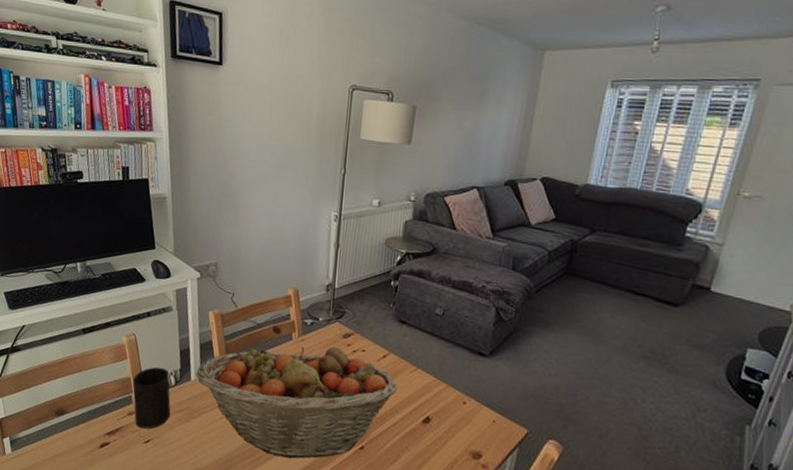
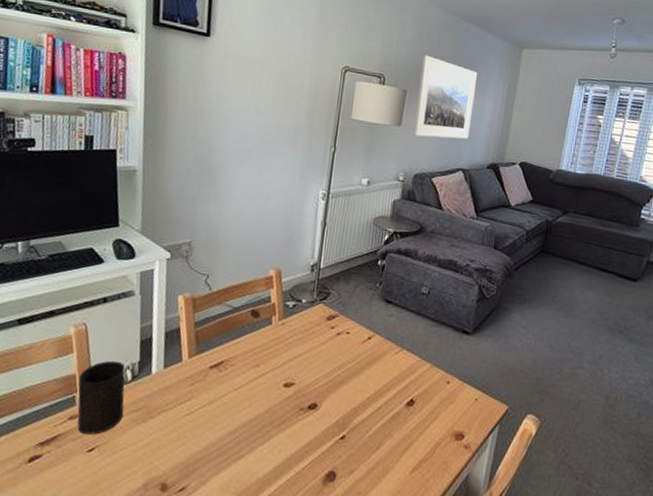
fruit basket: present [196,346,397,459] -> none [157,329,382,456]
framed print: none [424,66,494,155] -> present [413,55,478,139]

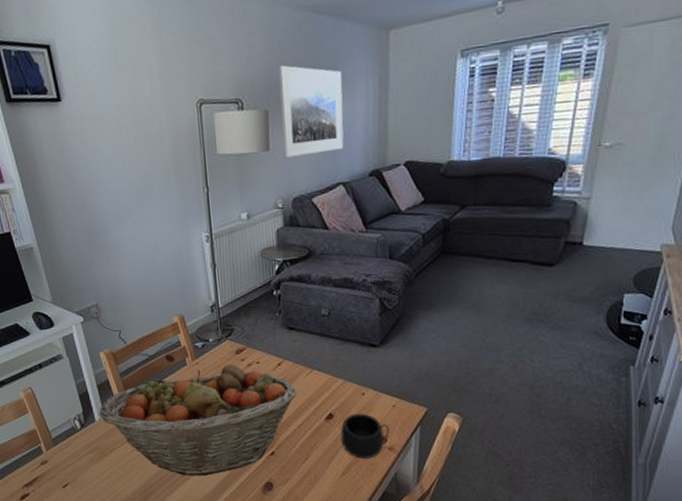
cup: present [77,360,126,435] -> none [39,414,83,474]
fruit basket: none [157,329,382,456] -> present [99,364,297,476]
mug: none [417,403,469,455] -> present [340,413,390,459]

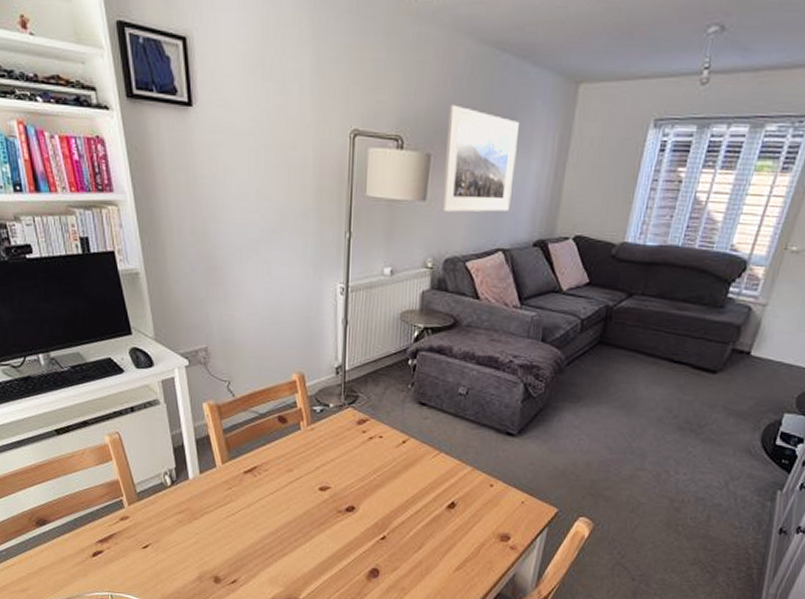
fruit basket: present [99,364,297,476] -> none [194,434,419,554]
mug: present [340,413,390,459] -> none [460,505,515,556]

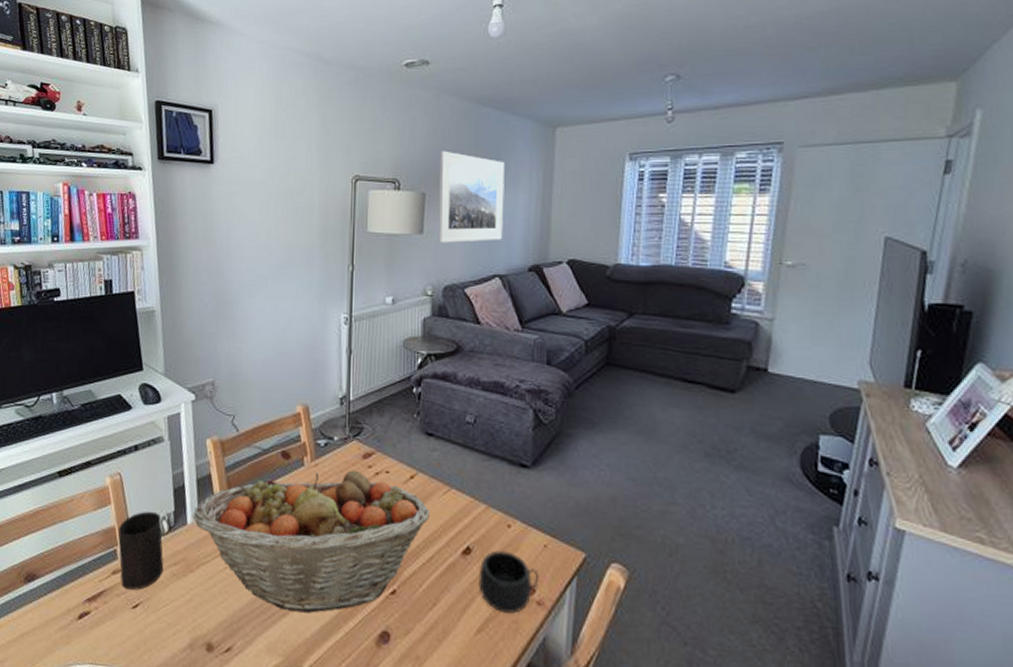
cup: none [123,467,170,534] -> present [118,511,164,590]
fruit basket: none [194,434,419,554] -> present [192,470,429,613]
mug: none [460,505,515,556] -> present [478,550,539,614]

